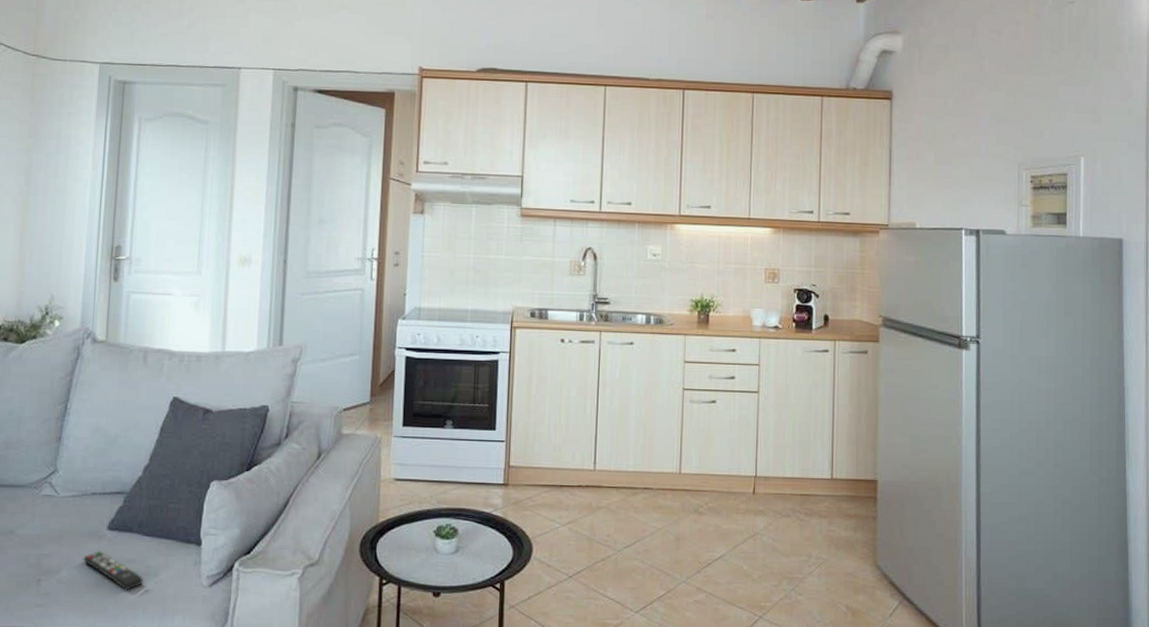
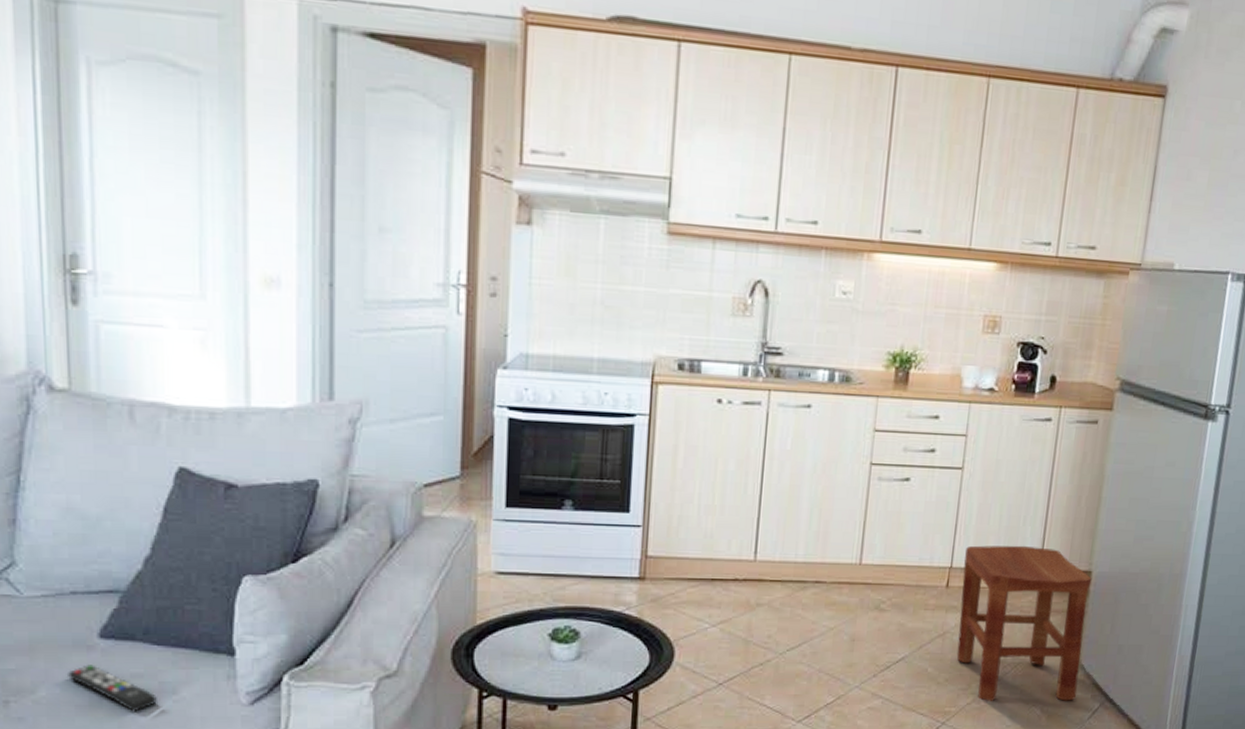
stool: none [766,457,878,599] -> present [956,545,1092,702]

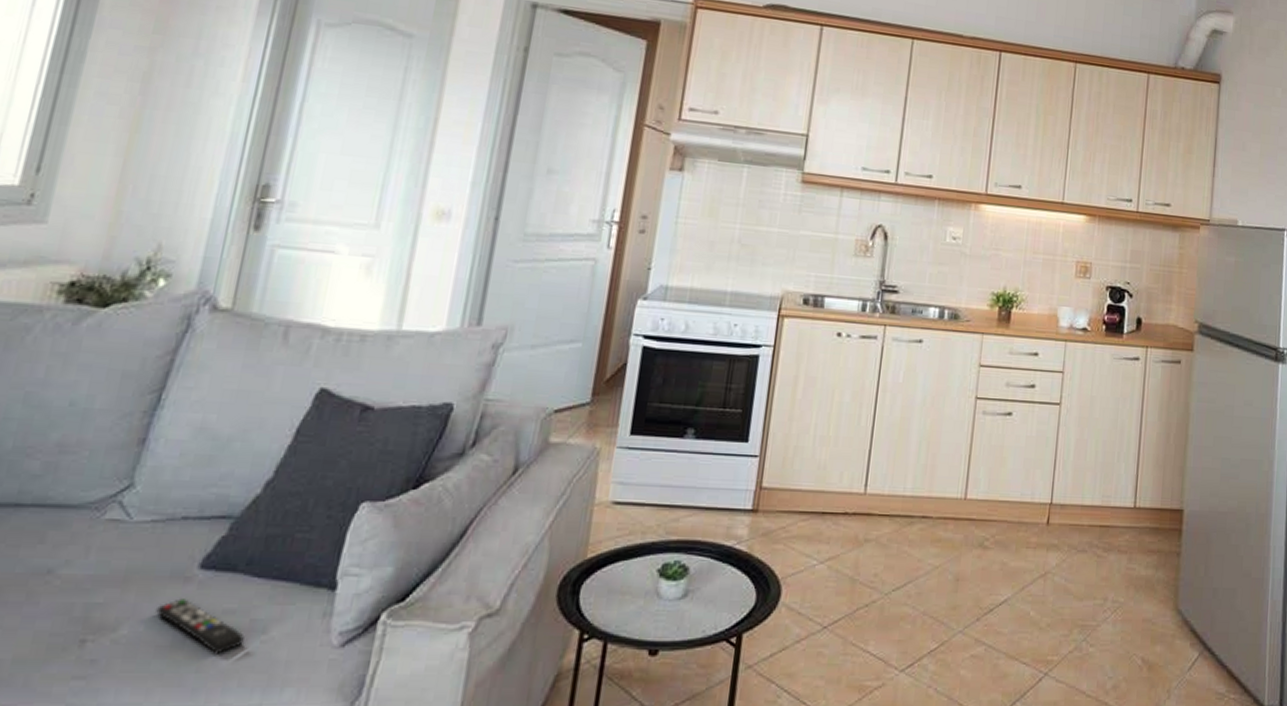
stool: present [956,545,1092,702] -> none [1058,481,1184,650]

